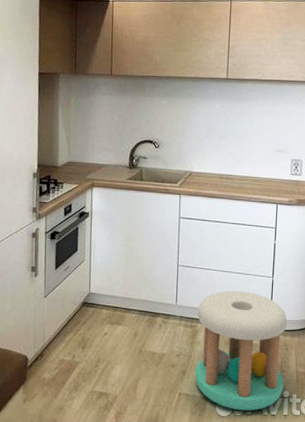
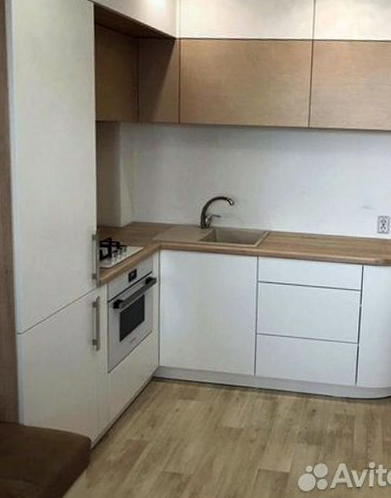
stool: present [194,291,288,411] -> none [275,359,374,485]

